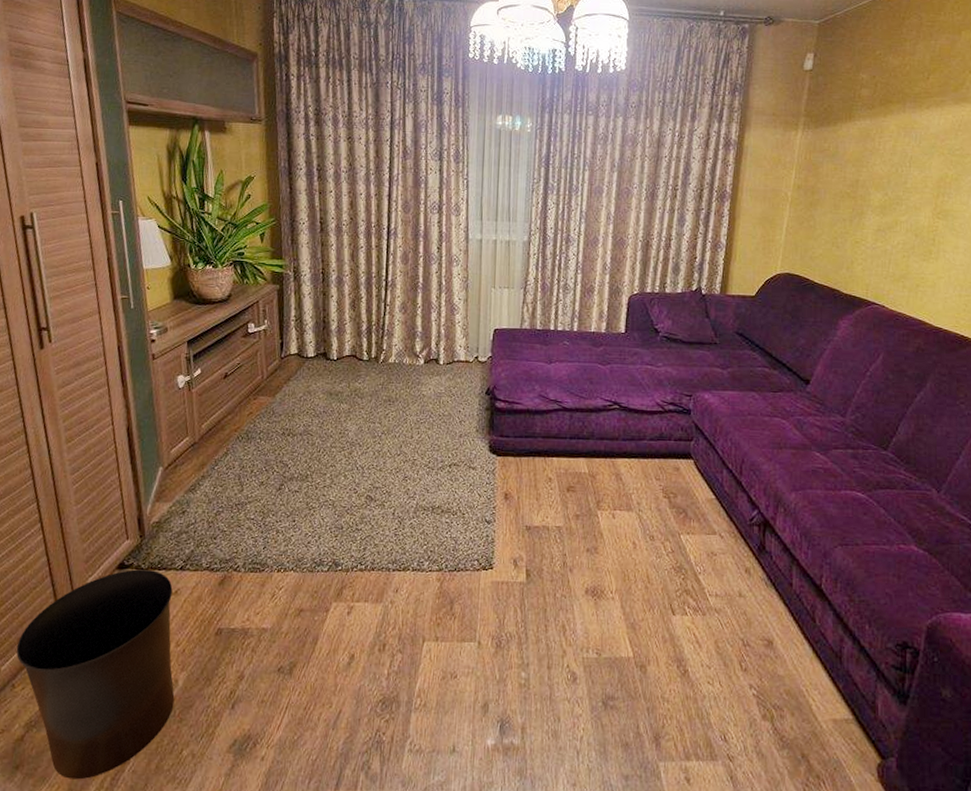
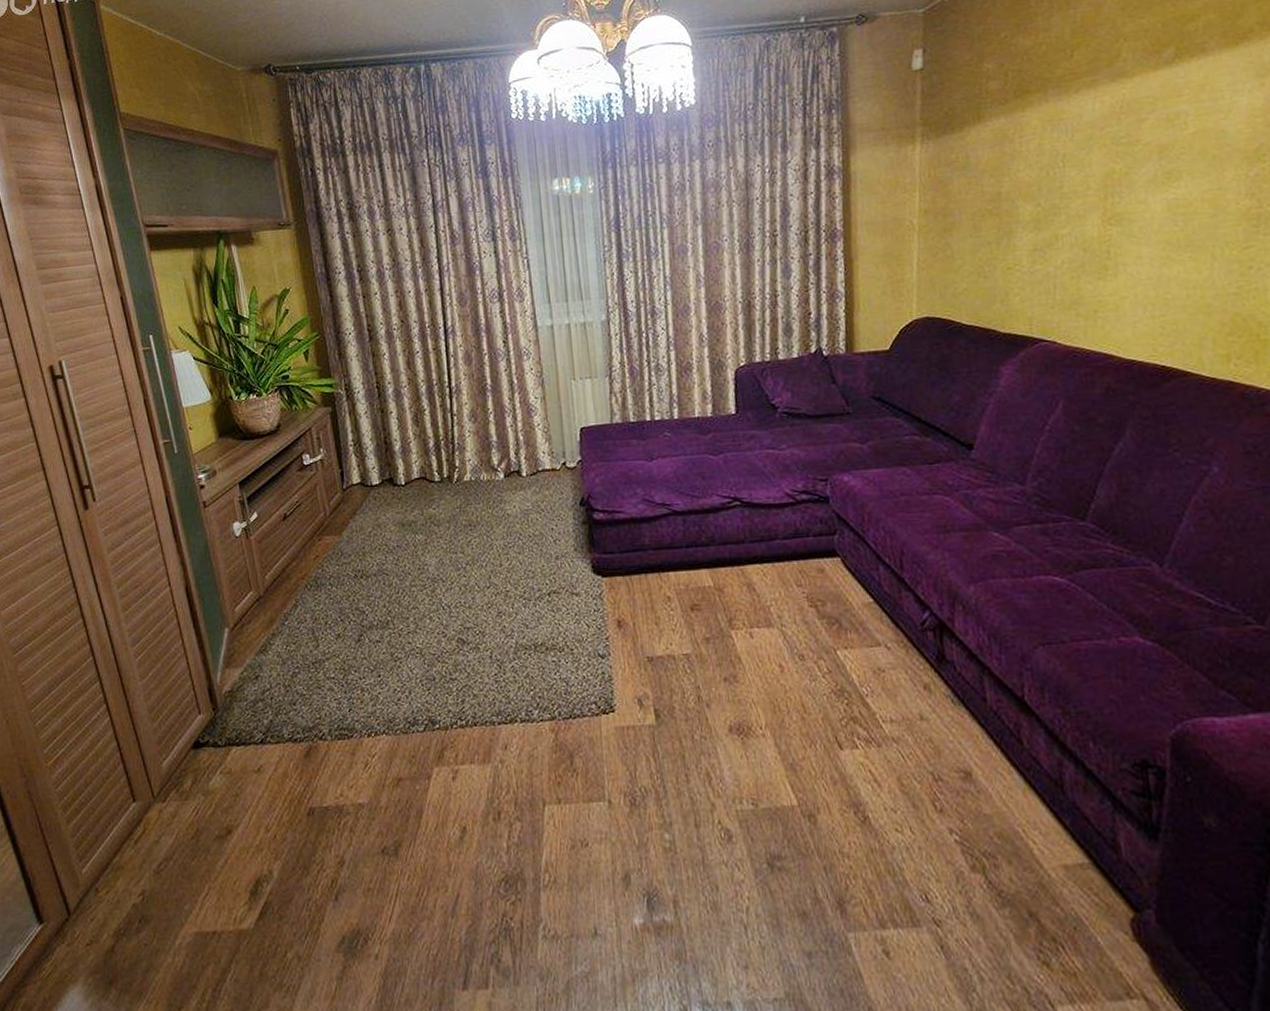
waste bin: present [16,569,175,780] -> none [95,747,271,993]

